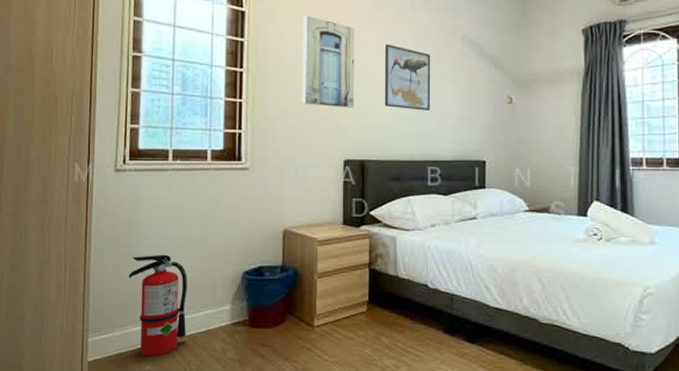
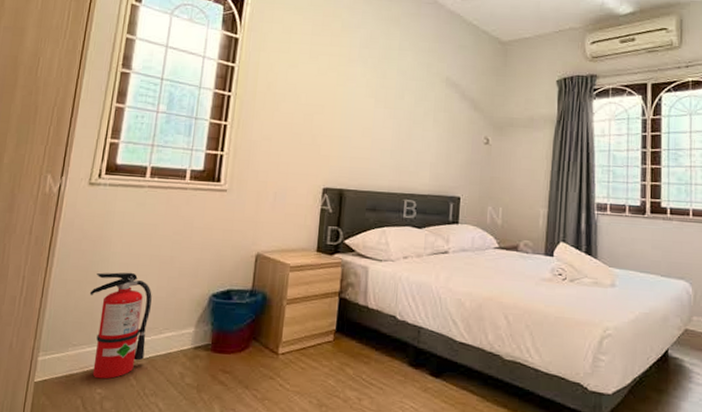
wall art: present [302,15,355,108] -> none [286,47,344,138]
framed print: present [384,44,431,110] -> none [367,80,415,146]

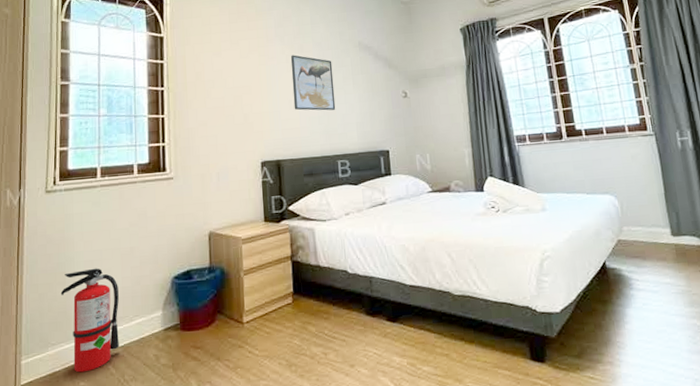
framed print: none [367,80,415,146] -> present [290,55,336,111]

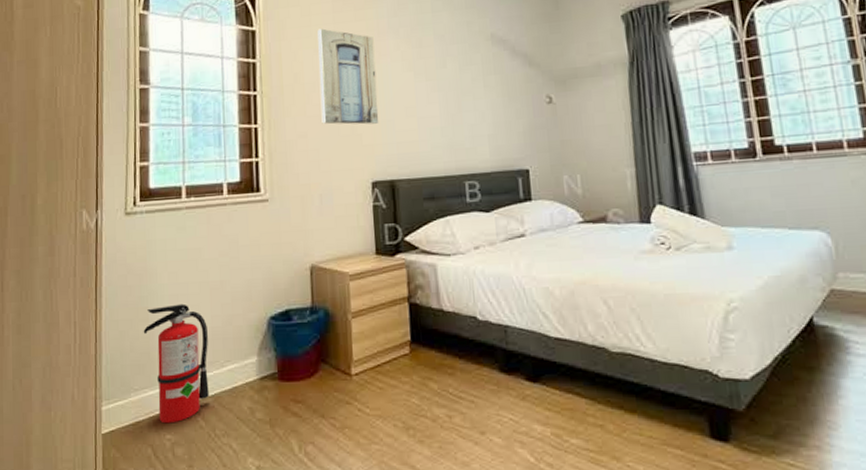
wall art: none [216,36,268,115] -> present [317,28,379,125]
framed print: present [290,55,336,111] -> none [406,51,463,120]

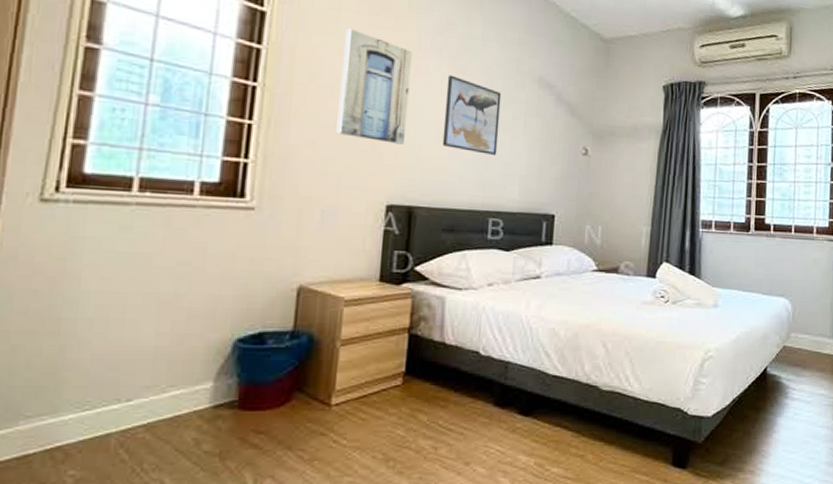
fire extinguisher: present [143,303,209,424] -> none [49,316,148,457]
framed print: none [406,51,463,120] -> present [442,75,502,155]

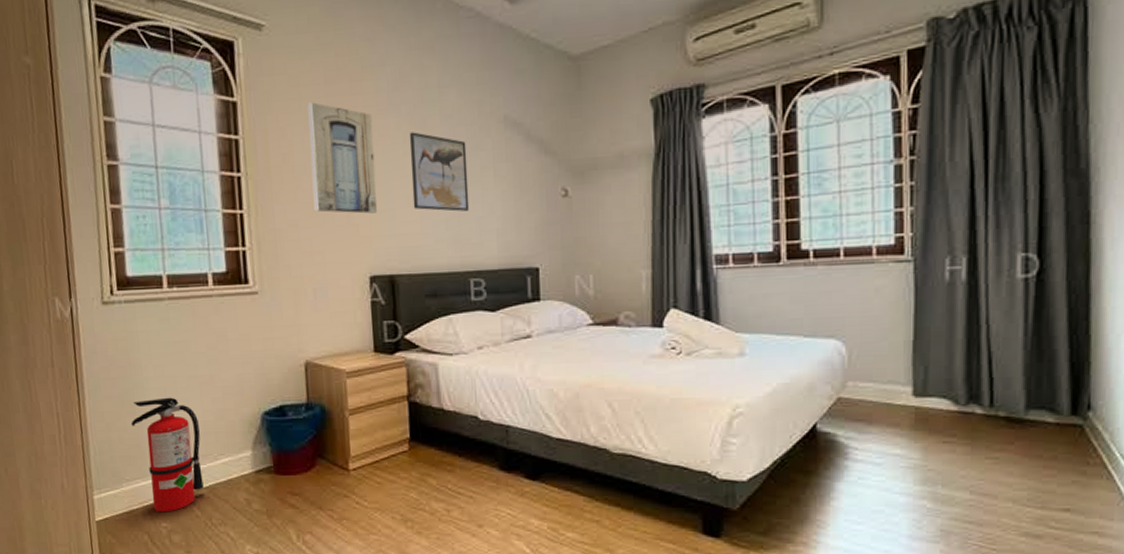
fire extinguisher: none [49,316,148,457] -> present [131,397,204,513]

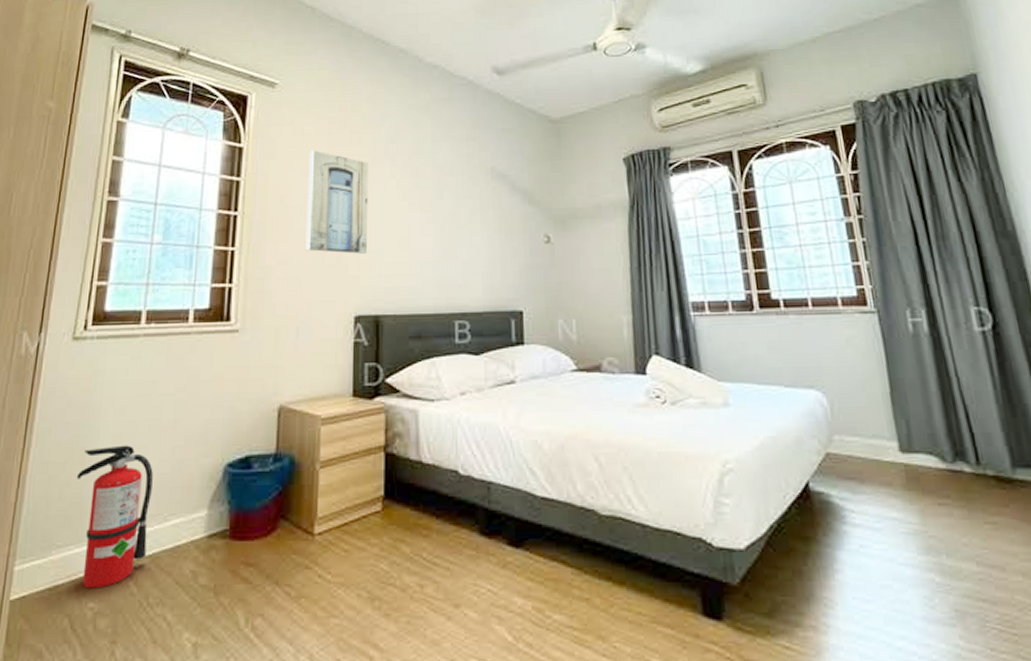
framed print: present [409,132,470,212] -> none [402,179,457,254]

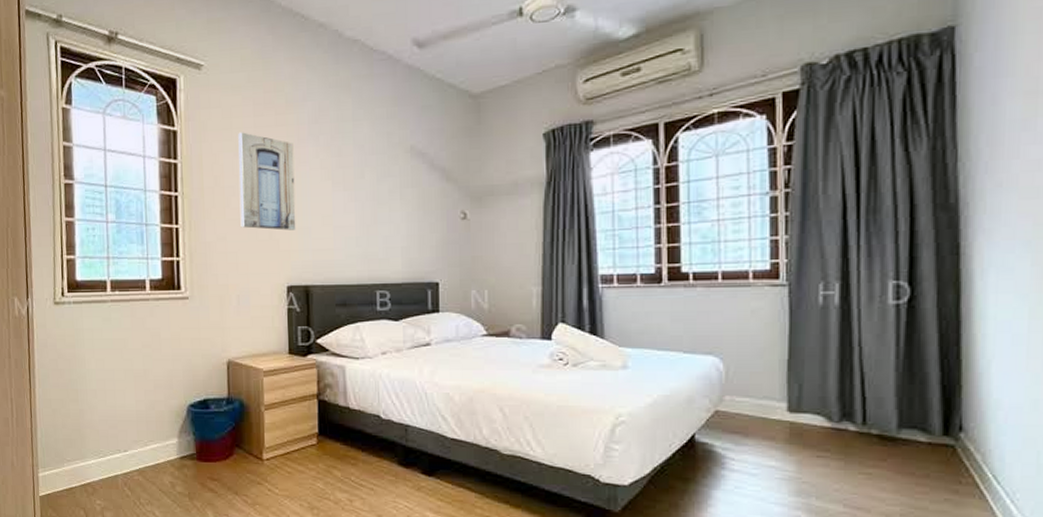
fire extinguisher: present [76,445,153,589] -> none [74,388,134,491]

